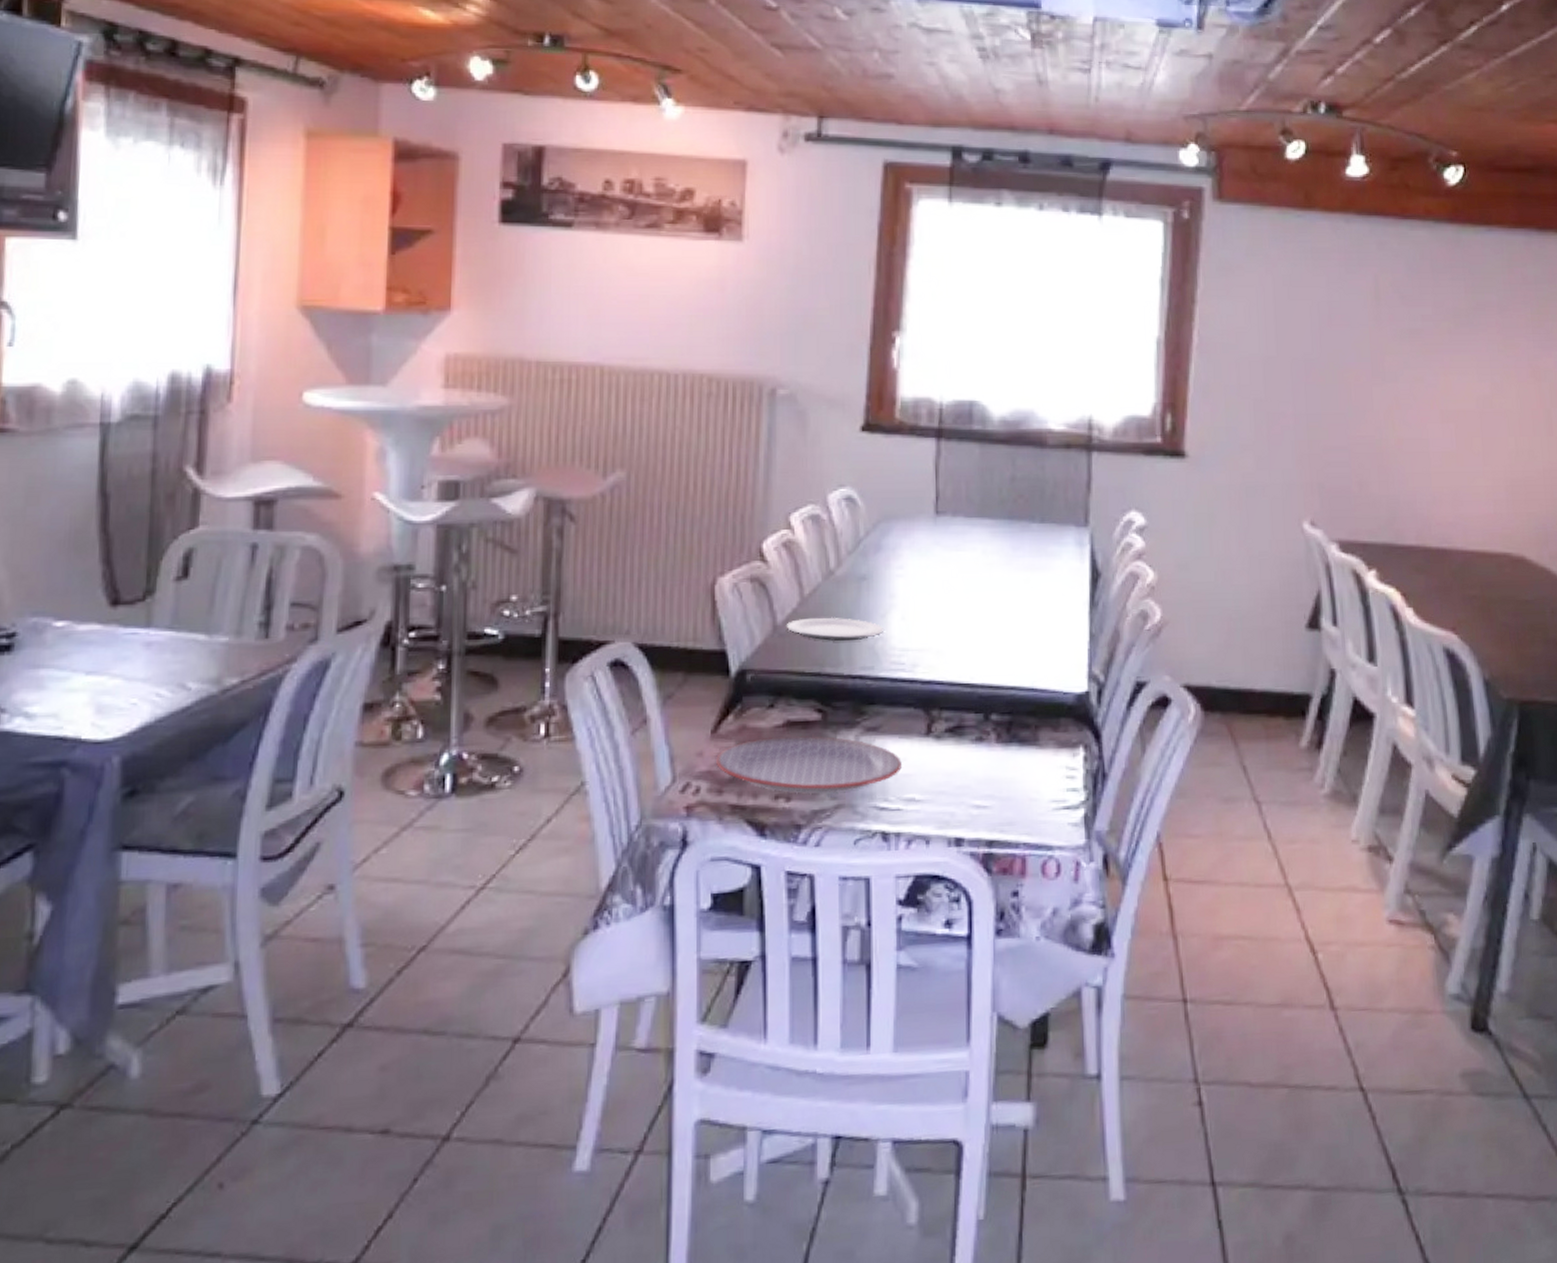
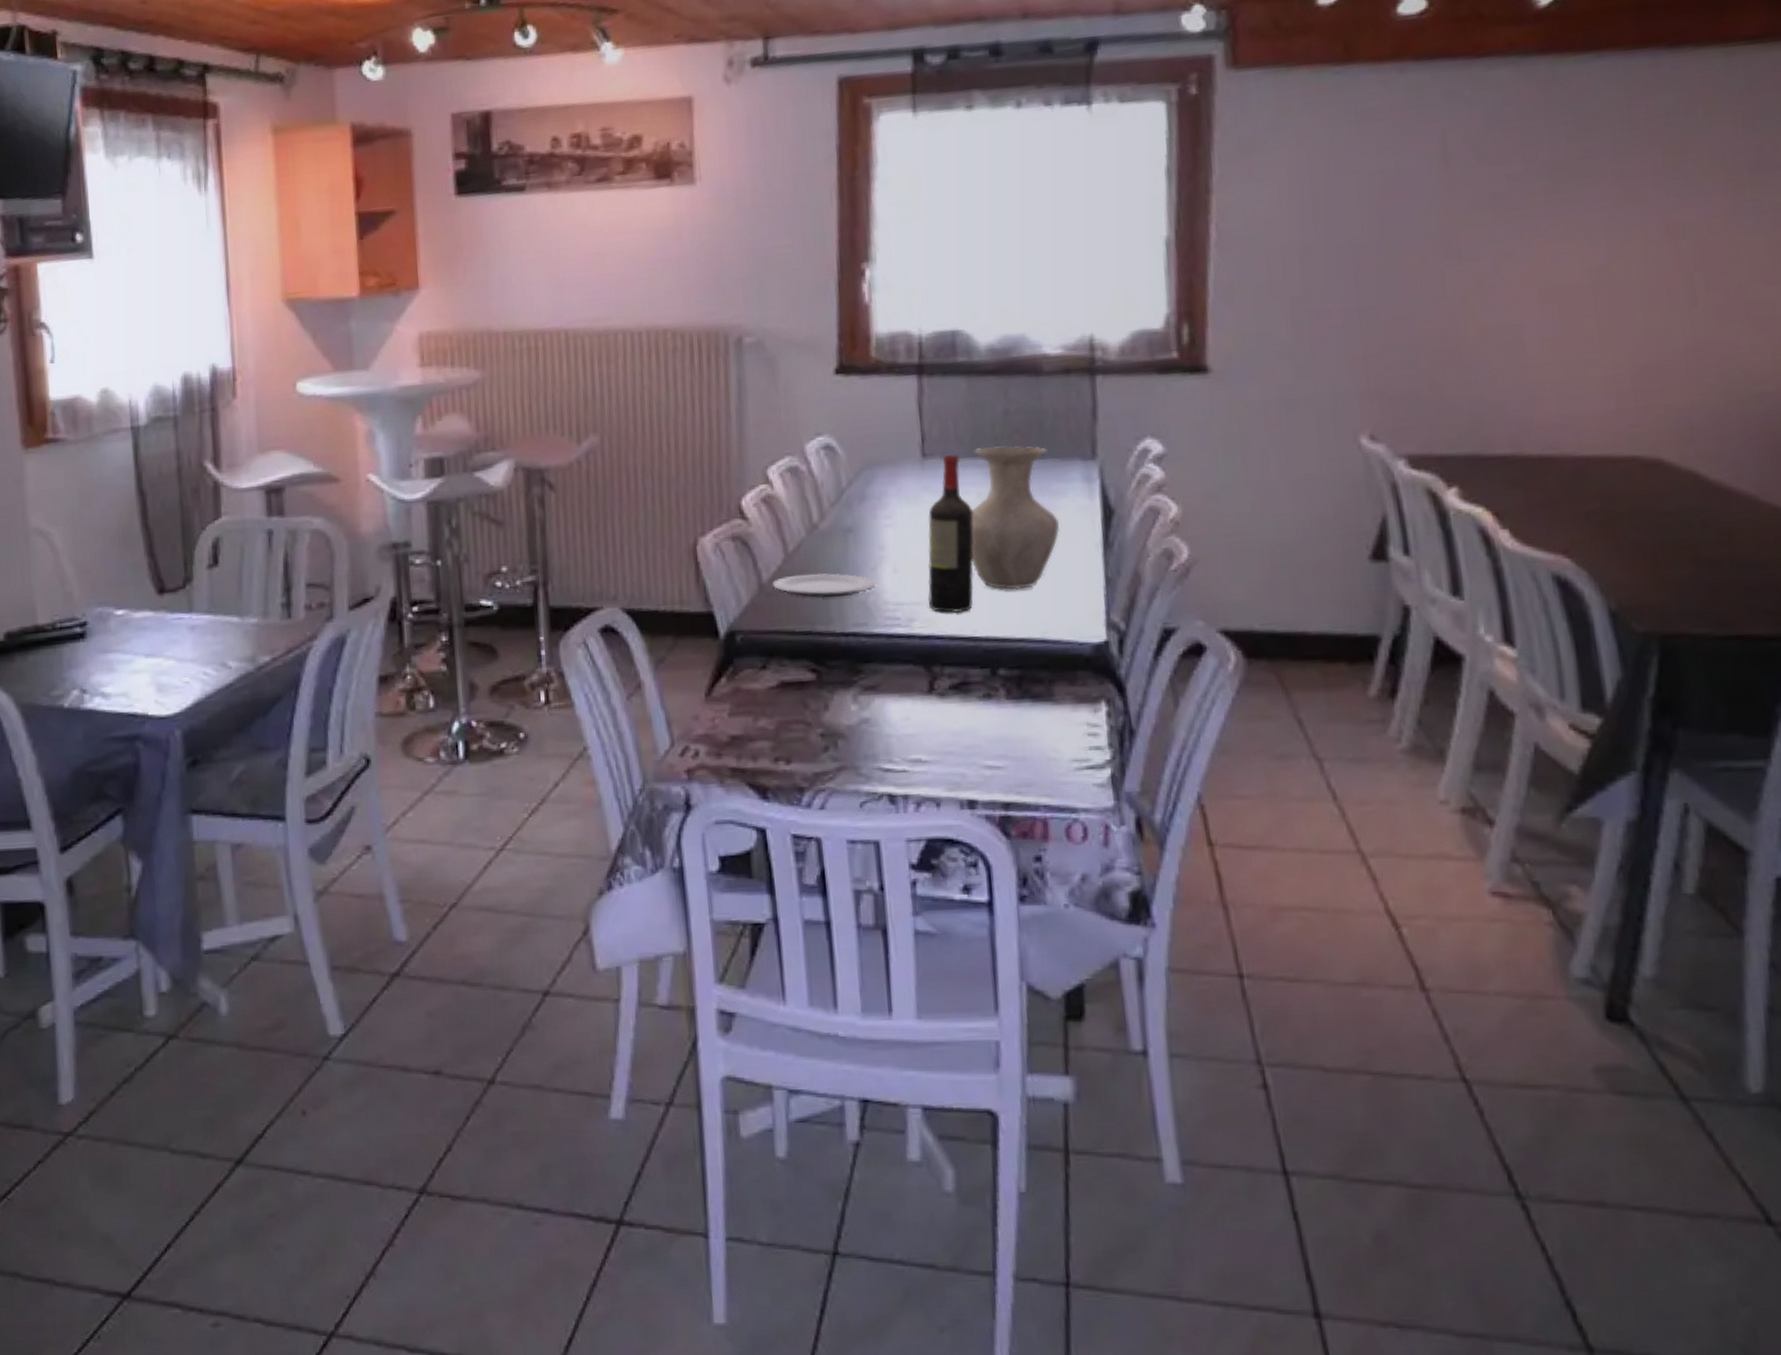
plate: present [716,735,902,794] -> none [712,696,905,756]
wine bottle: none [931,513,978,660] -> present [927,453,974,613]
vase: none [973,508,1054,641] -> present [971,446,1061,590]

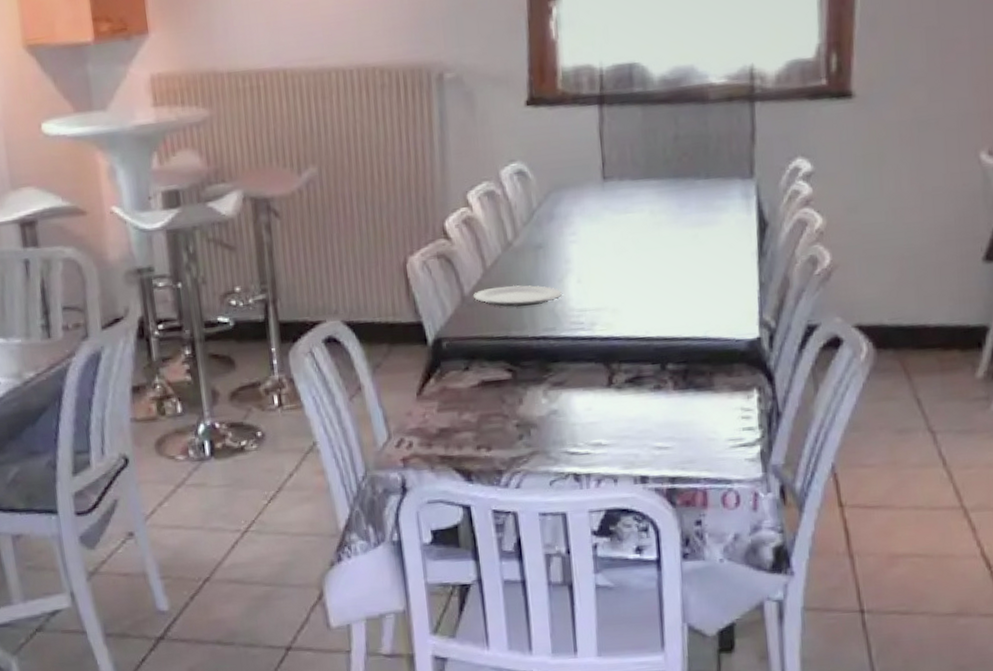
wine bottle: present [927,453,974,613] -> none [607,176,647,317]
vase: present [971,446,1061,590] -> none [644,167,722,295]

